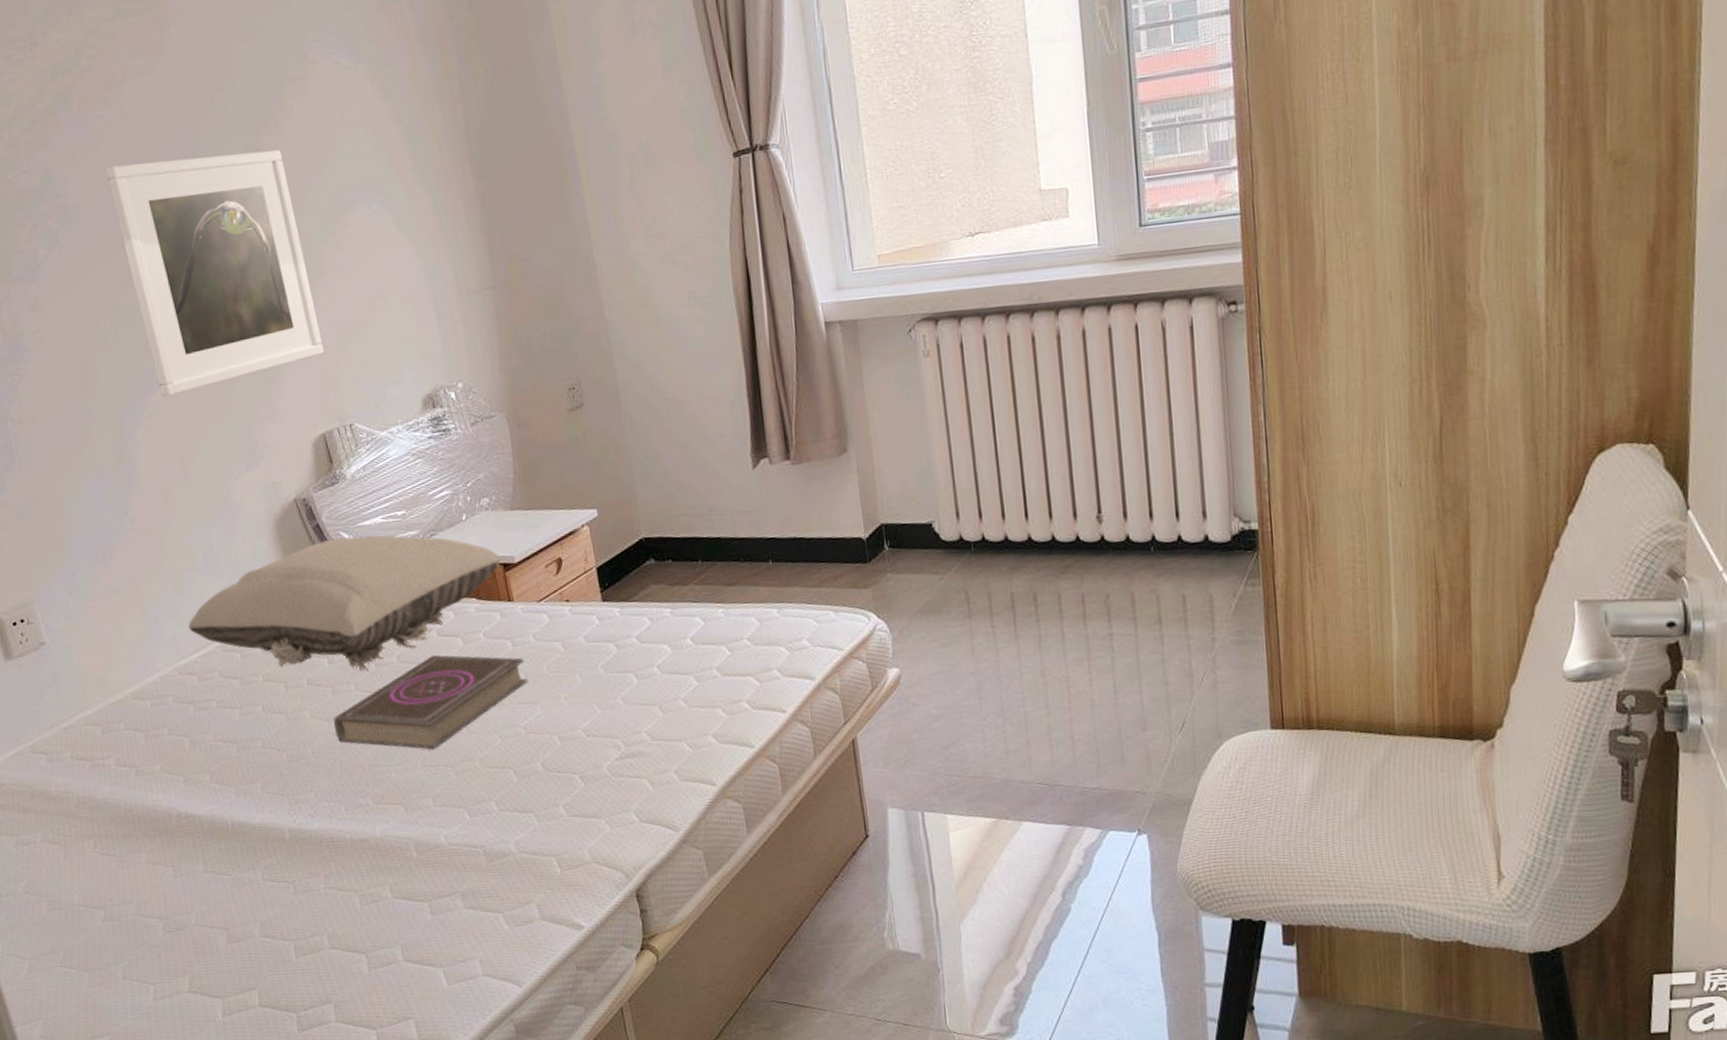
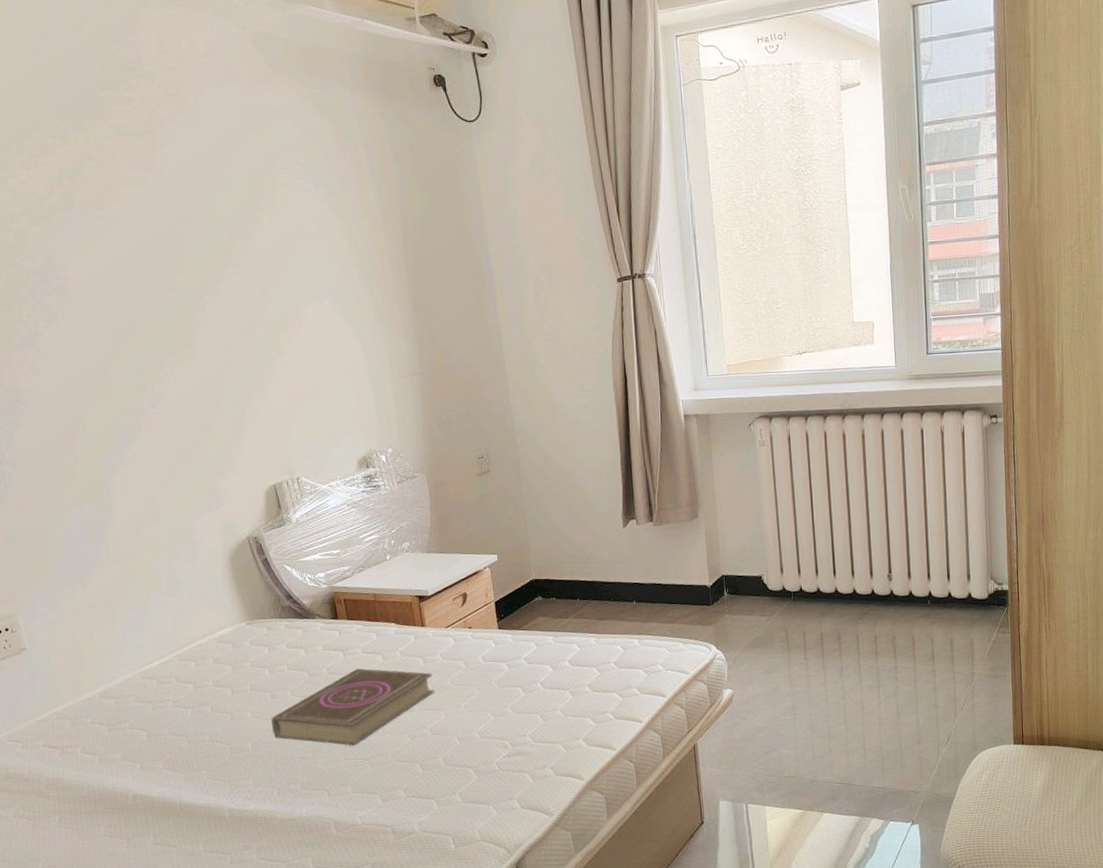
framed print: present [105,149,324,397] -> none [100,252,278,448]
pillow: present [188,535,500,671] -> none [151,569,416,680]

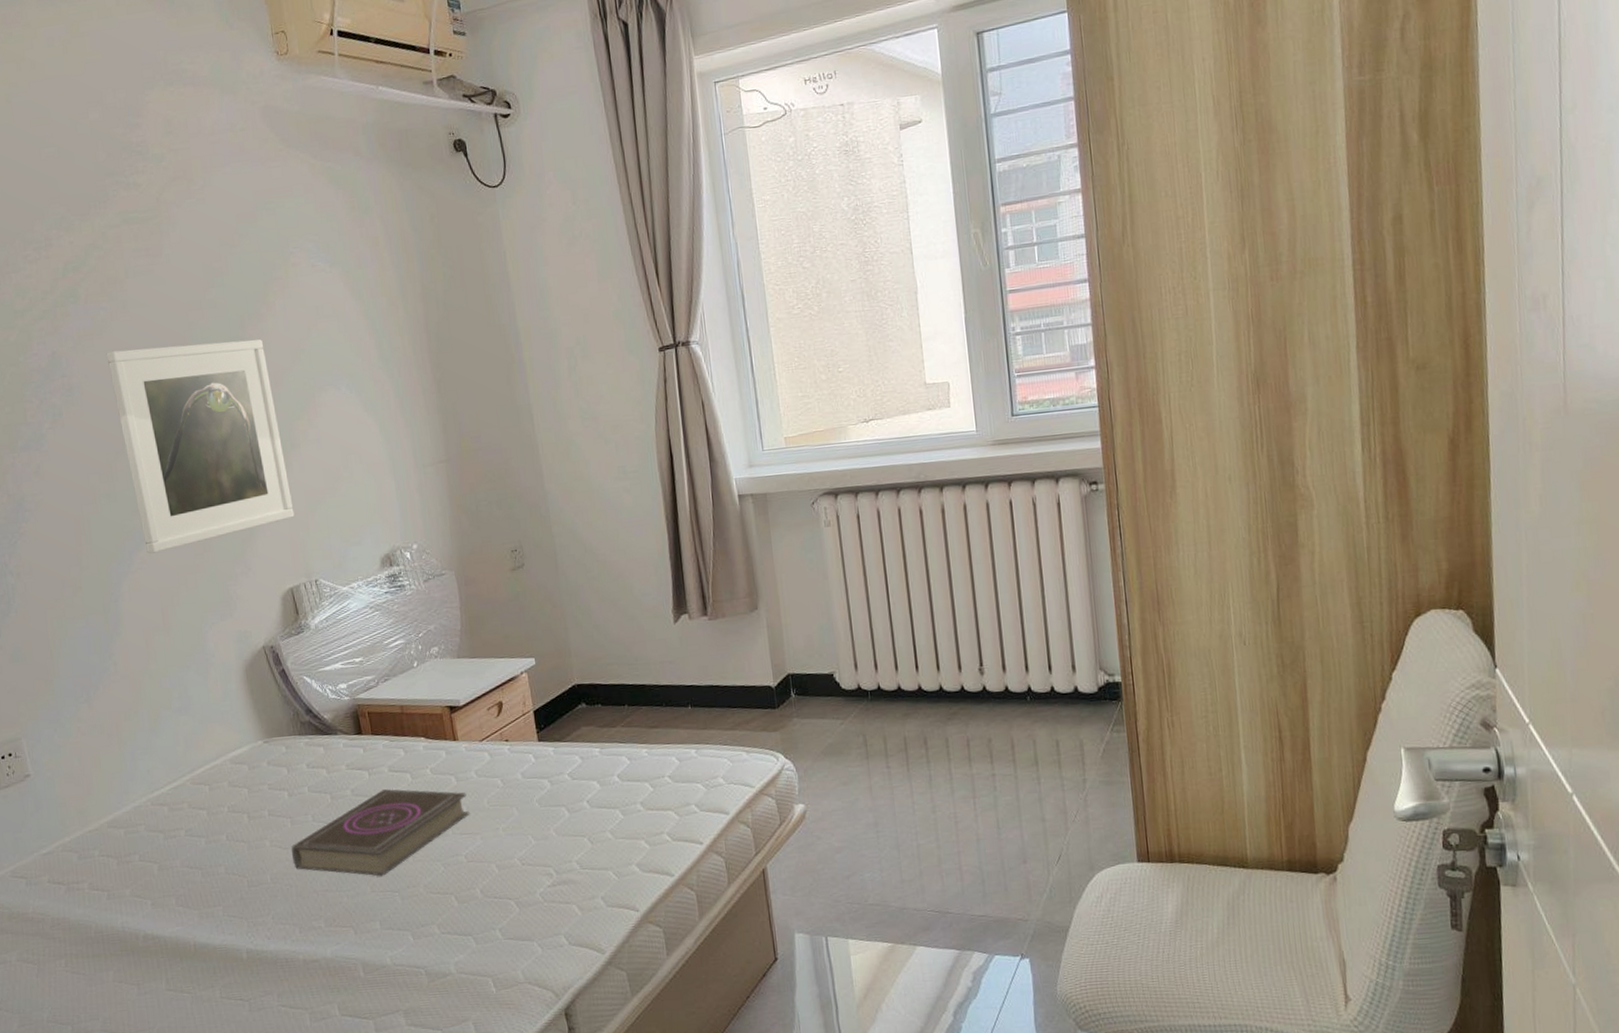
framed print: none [100,252,278,448] -> present [106,338,295,554]

